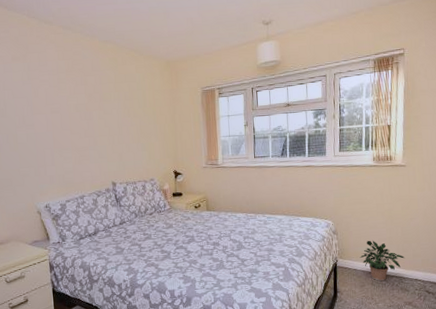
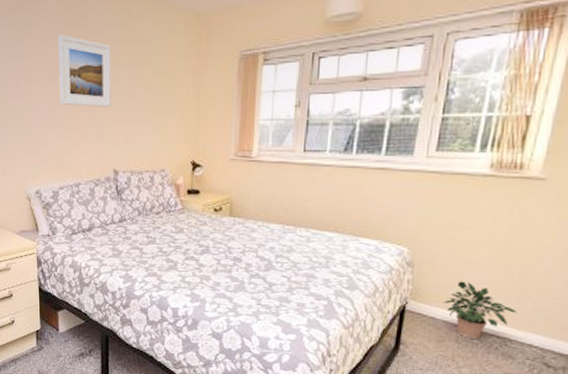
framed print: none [58,77,106,134] -> present [58,34,111,108]

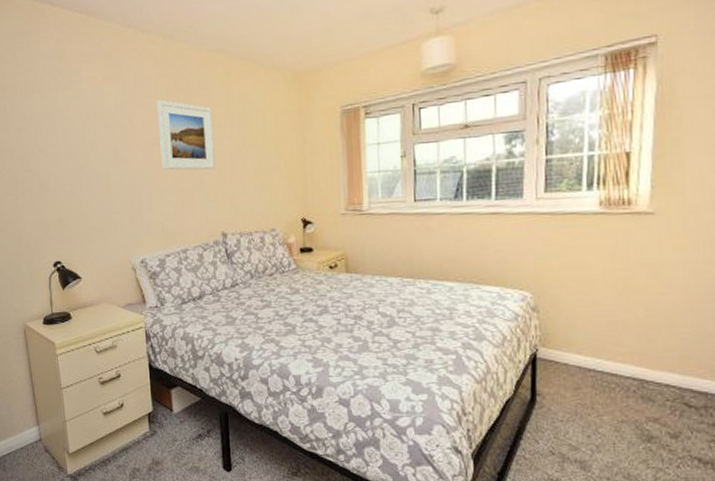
potted plant: present [442,281,518,340] -> none [573,322,650,384]

